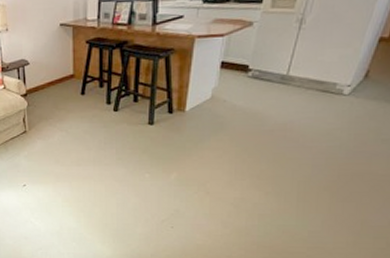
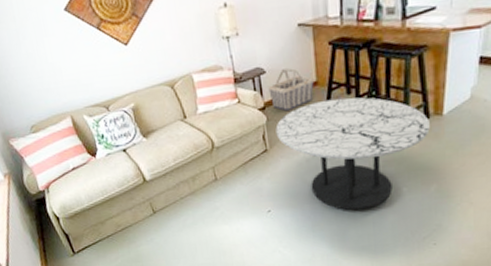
basket: none [30,60,71,99] -> present [268,67,314,112]
coffee table: none [35,90,173,191] -> present [275,97,430,211]

